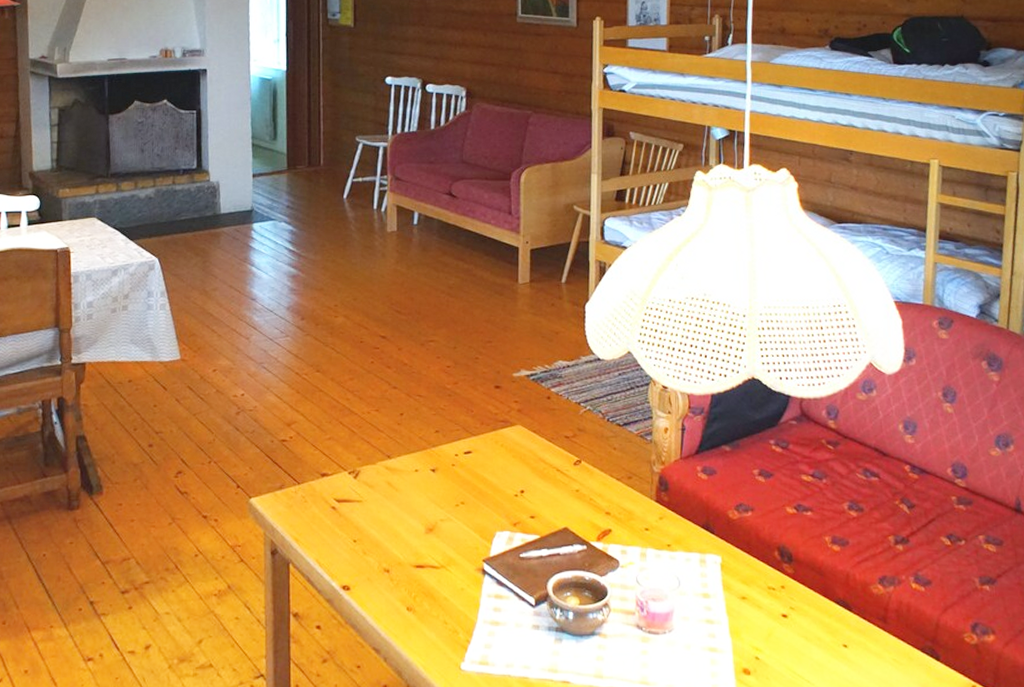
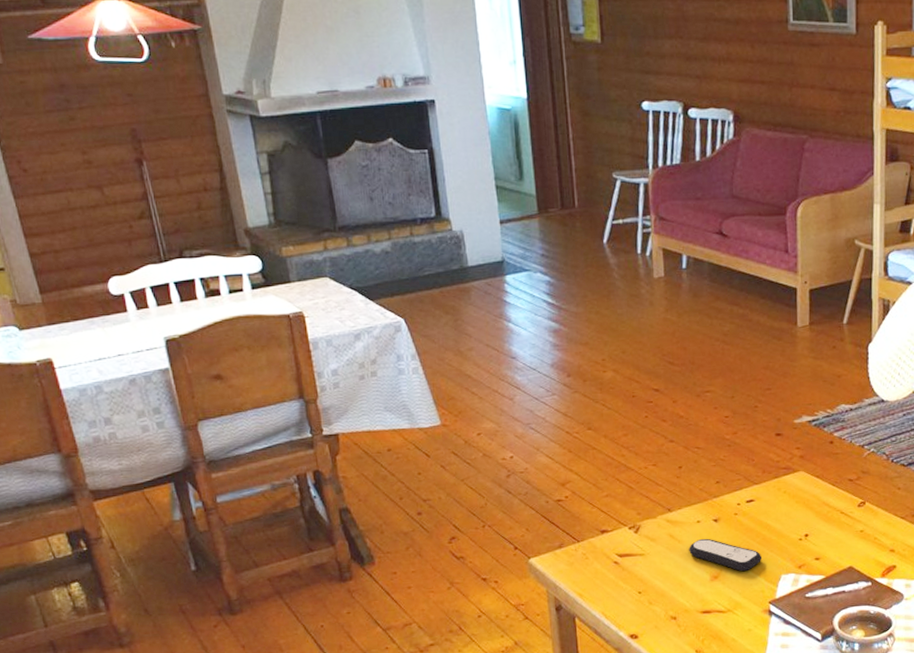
remote control: none [406,488,477,525] -> present [689,538,761,571]

